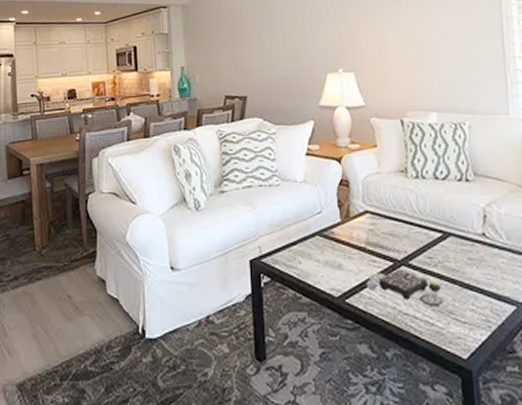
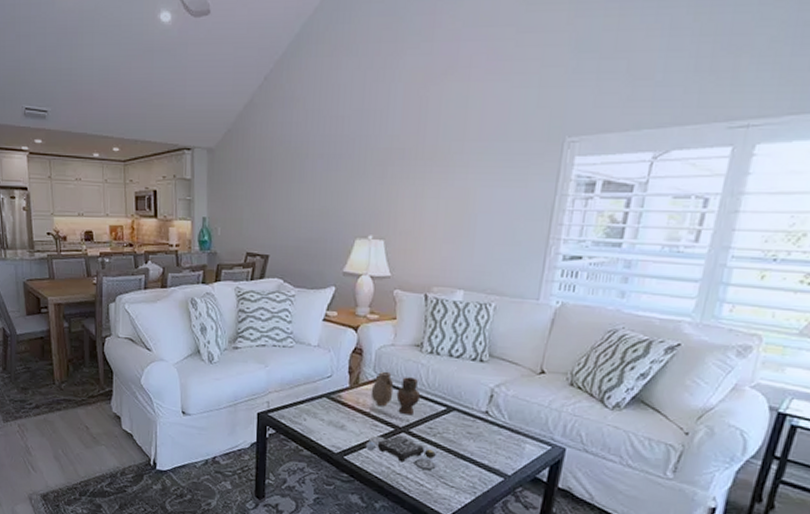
vase: none [363,201,415,246] -> present [370,371,421,416]

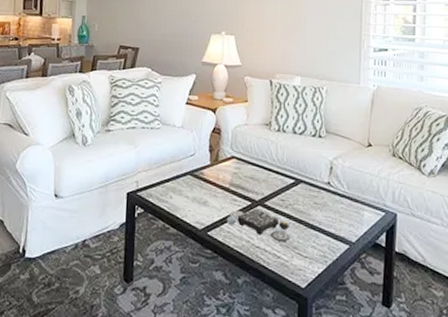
vase: present [370,371,421,416] -> none [229,148,273,189]

